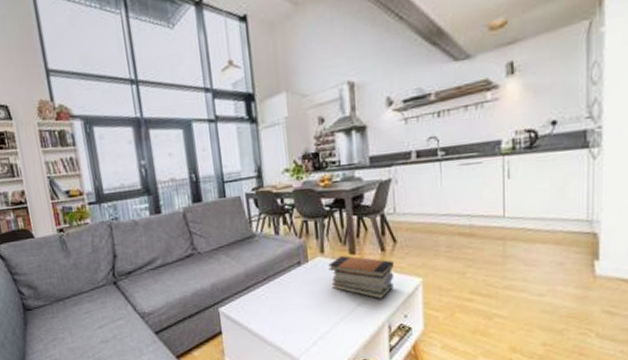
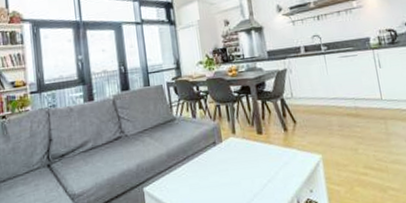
book stack: present [328,255,394,299] -> none [240,135,298,175]

